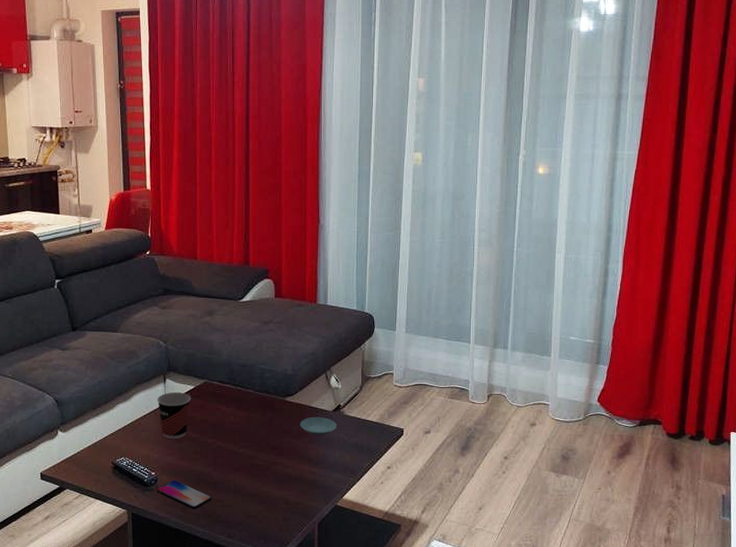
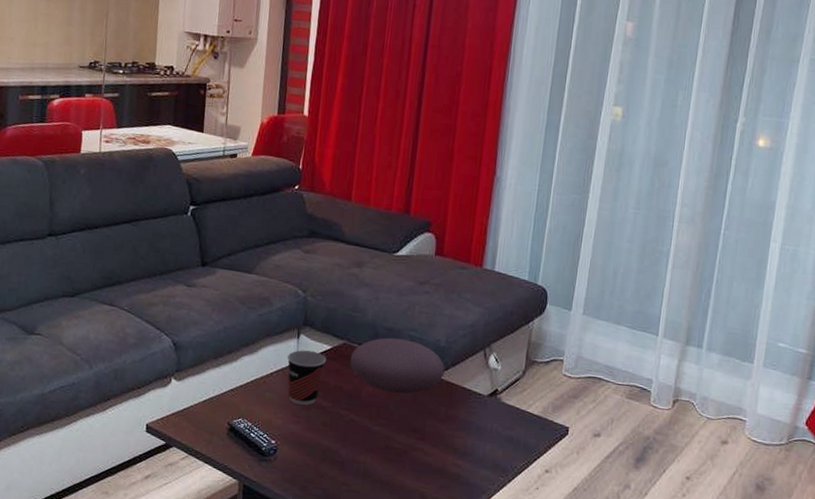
smartphone: present [157,480,212,510] -> none [274,452,338,491]
decorative bowl: none [212,372,294,419] -> present [350,337,445,394]
saucer: present [300,417,337,436] -> none [448,399,491,424]

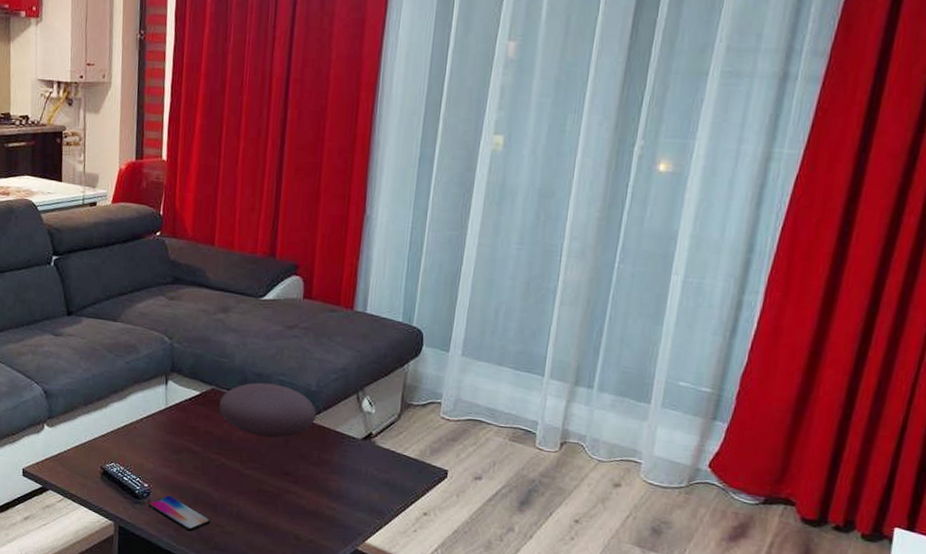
smartphone: none [274,452,338,491] -> present [148,495,211,532]
cup: present [287,350,326,405] -> none [156,396,195,450]

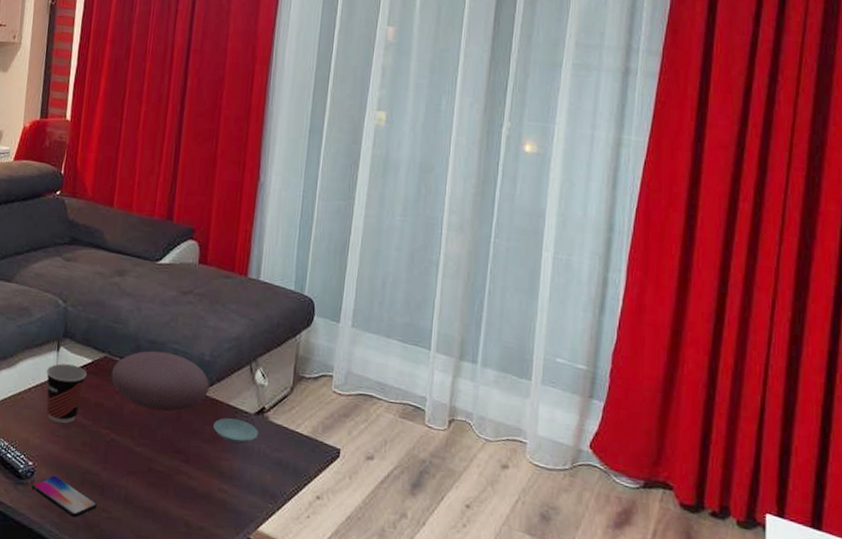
cup: none [156,396,195,450] -> present [46,363,87,424]
saucer: none [321,443,365,467] -> present [213,418,258,444]

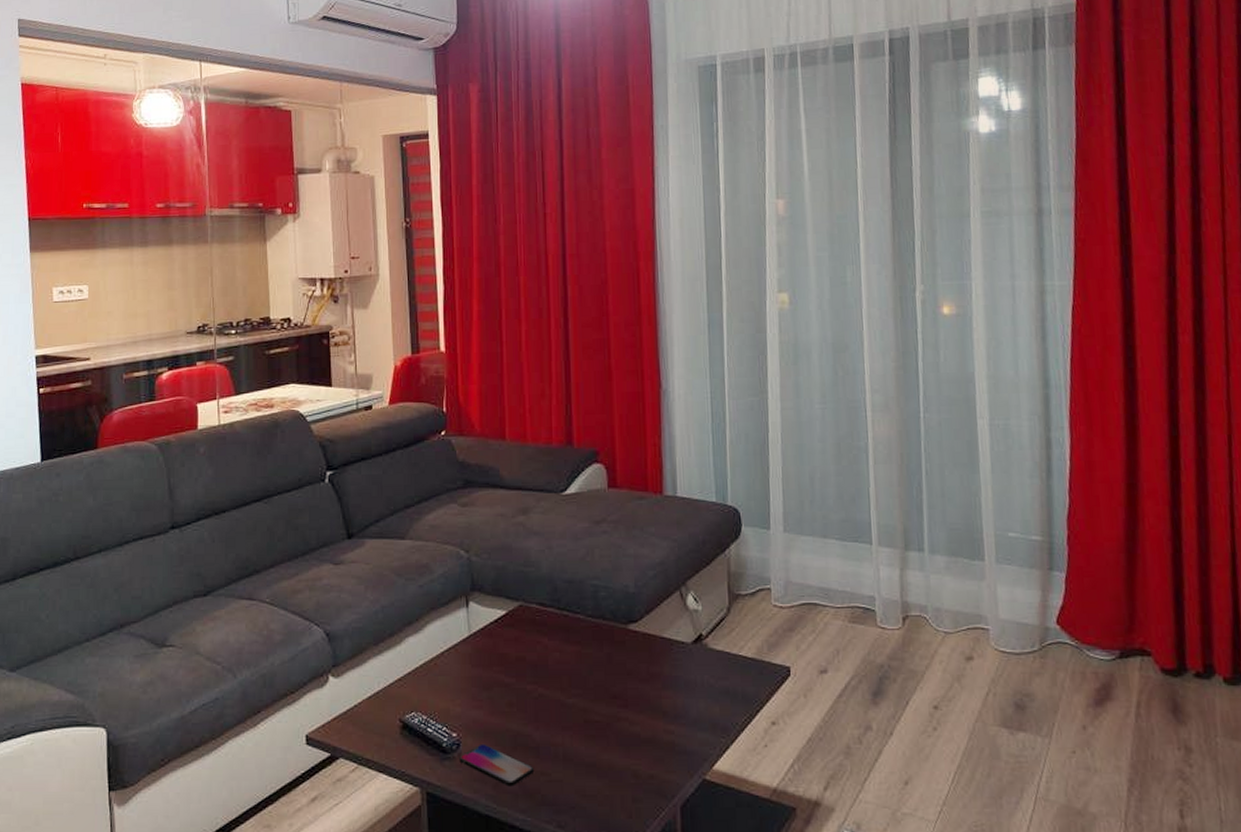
cup: present [46,363,87,424] -> none [457,620,502,685]
decorative bowl: present [111,350,210,412] -> none [529,590,639,655]
saucer: present [213,418,258,444] -> none [649,652,699,678]

